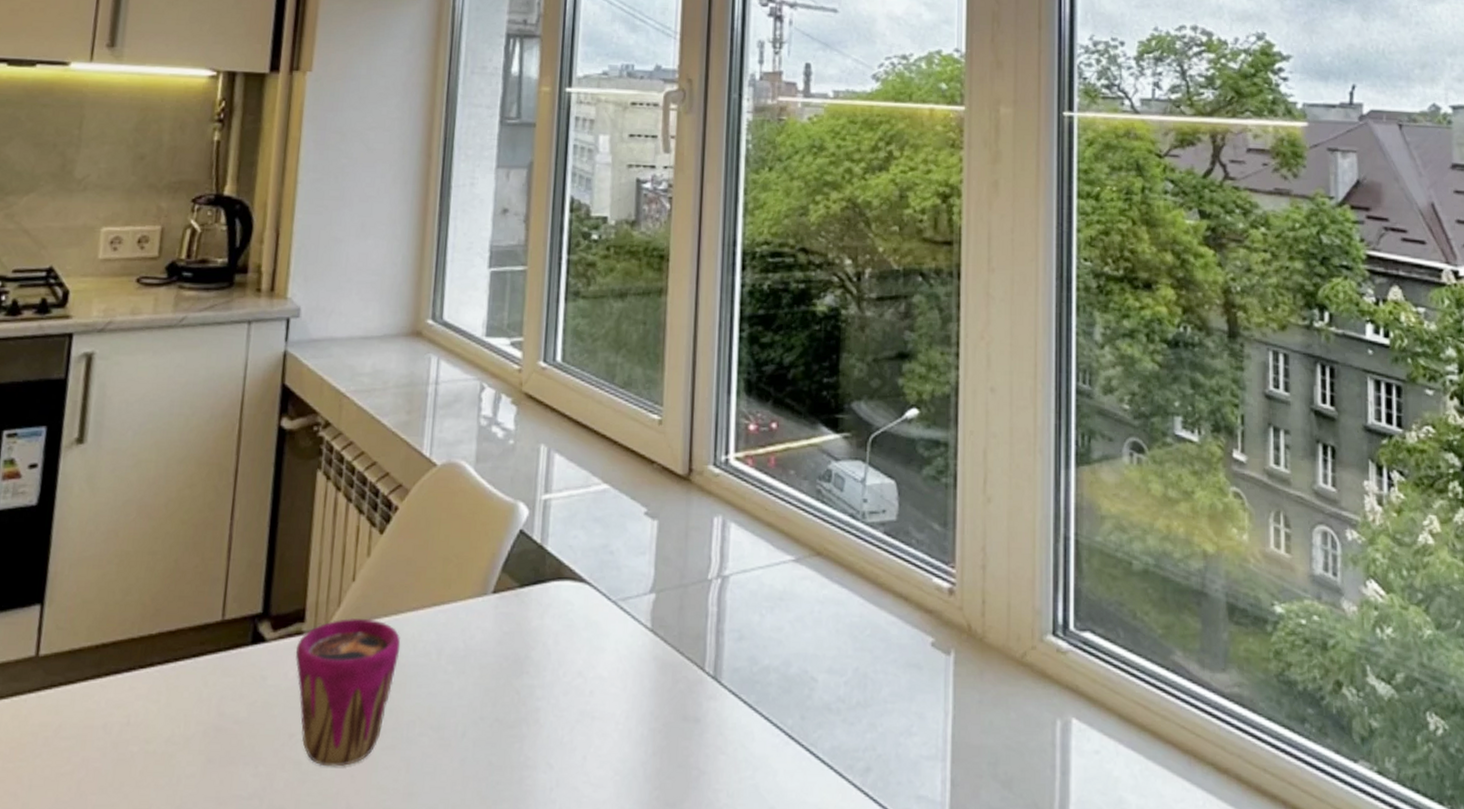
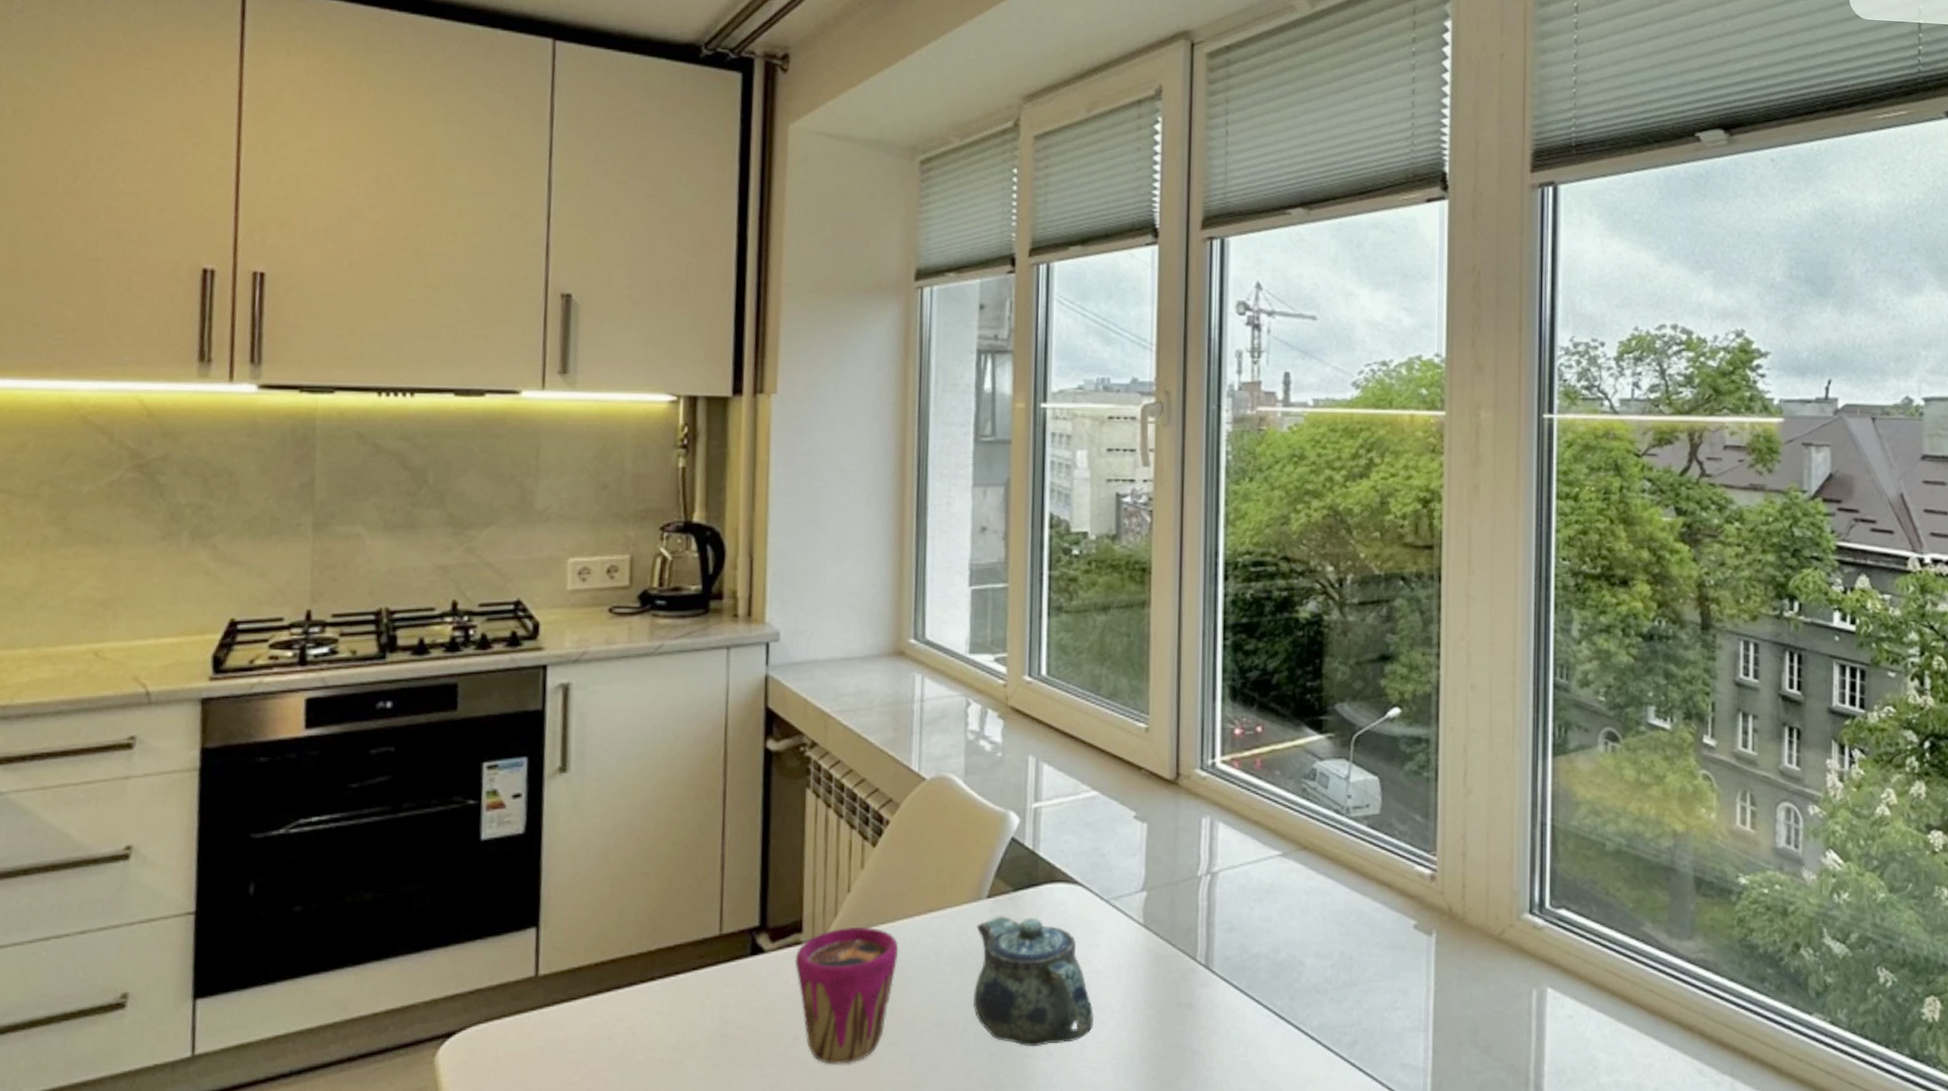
teapot: none [473,612,597,758] -> present [972,915,1094,1047]

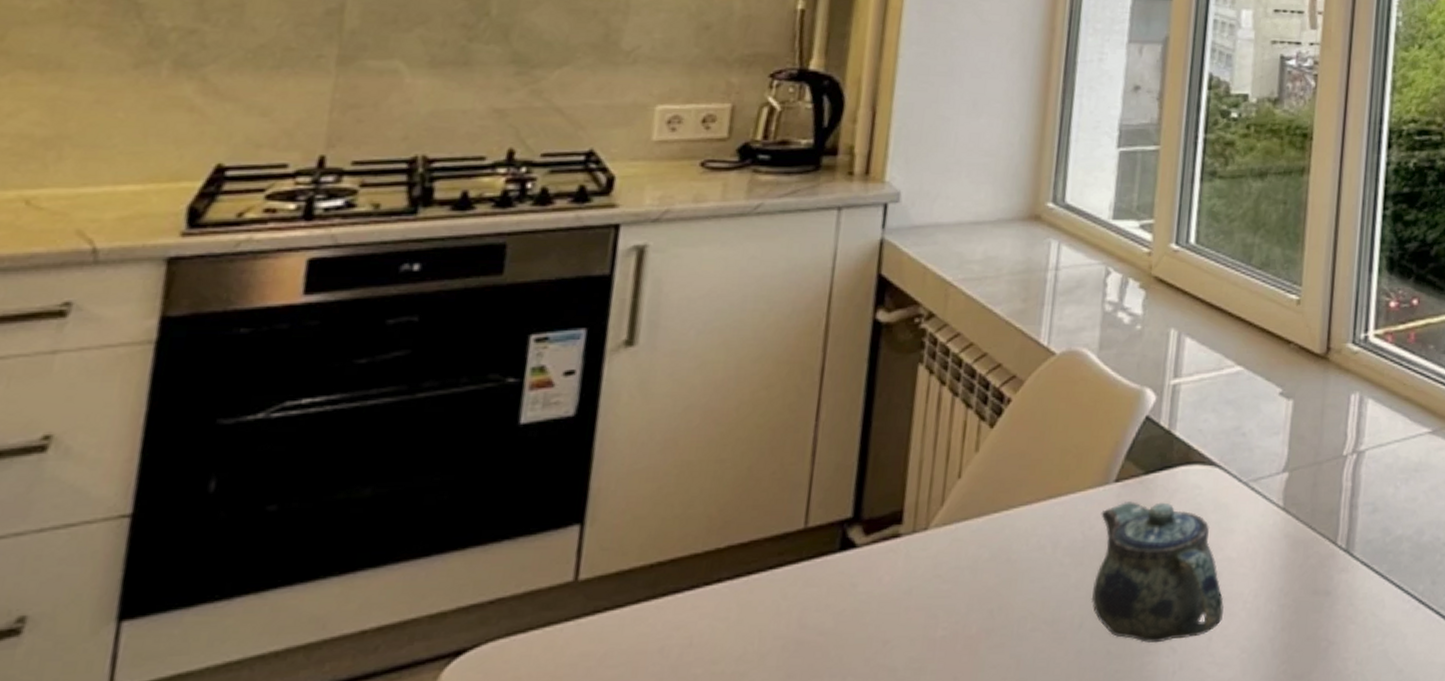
cup: present [795,926,899,1065] -> none [891,515,1012,671]

